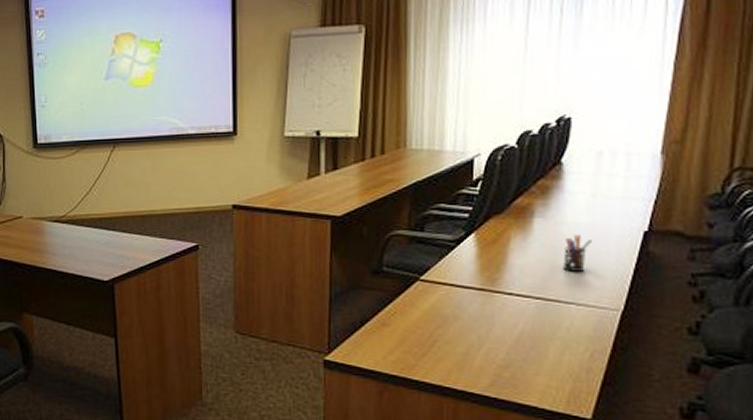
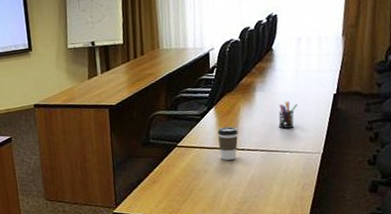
coffee cup: none [477,261,505,306] -> present [218,126,238,160]

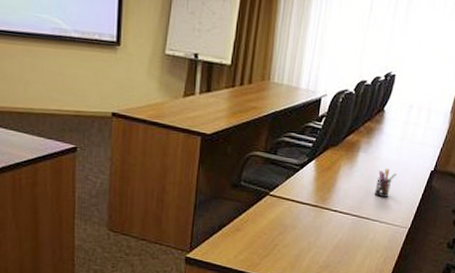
coffee cup: present [218,126,238,160] -> none [311,183,335,220]

